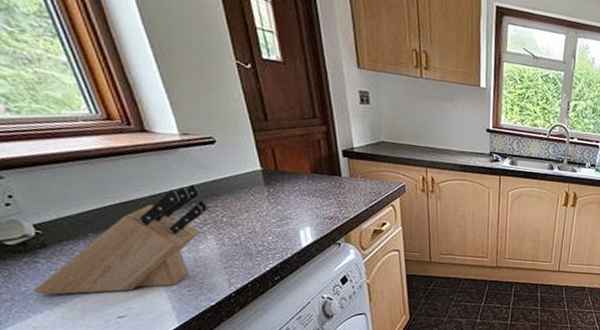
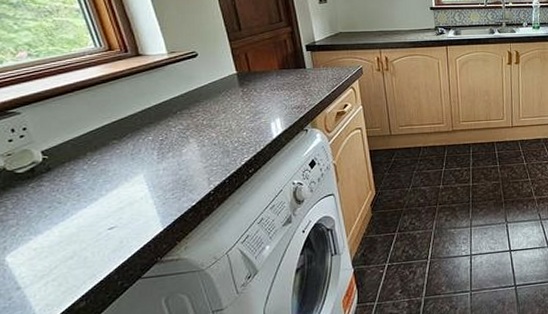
knife block: present [32,183,209,296] -> none [35,94,191,217]

